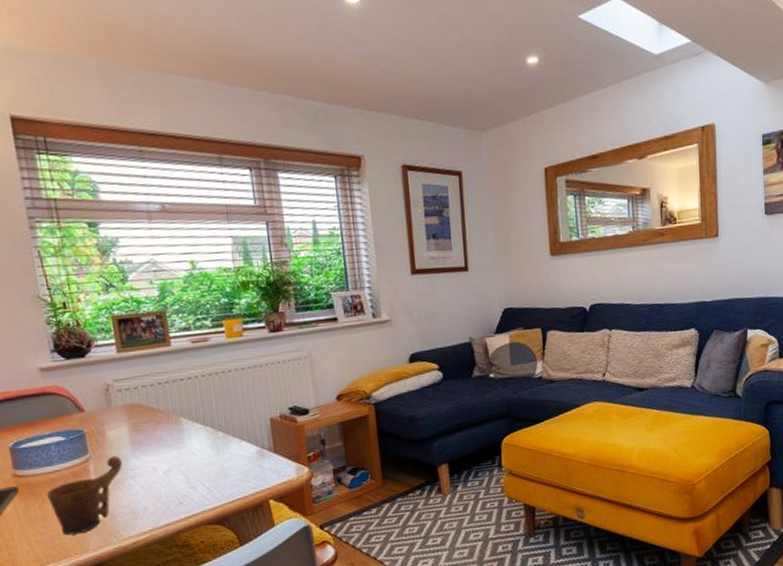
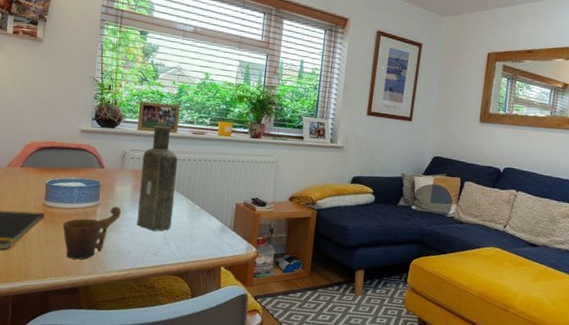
bottle: none [132,340,193,476] -> present [136,125,178,231]

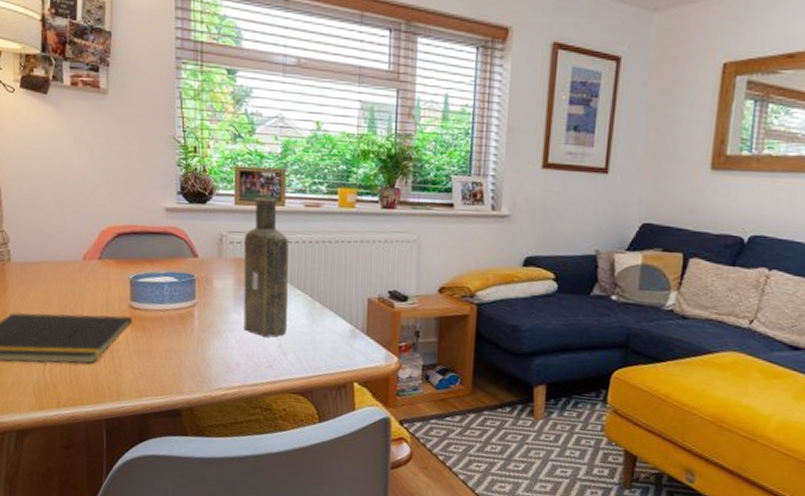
mug: present [62,206,121,260] -> none [155,306,223,375]

